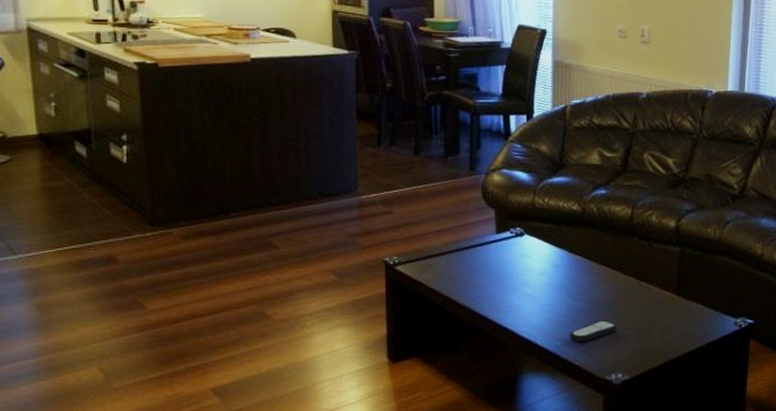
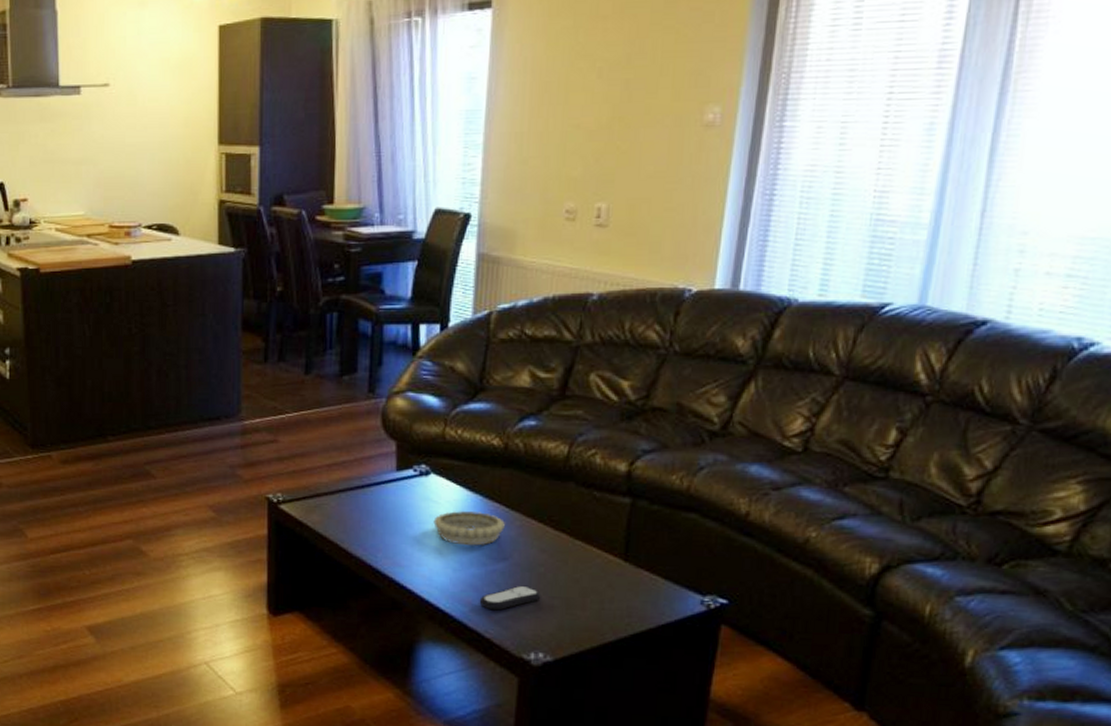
decorative bowl: none [529,264,586,292] -> present [433,511,505,546]

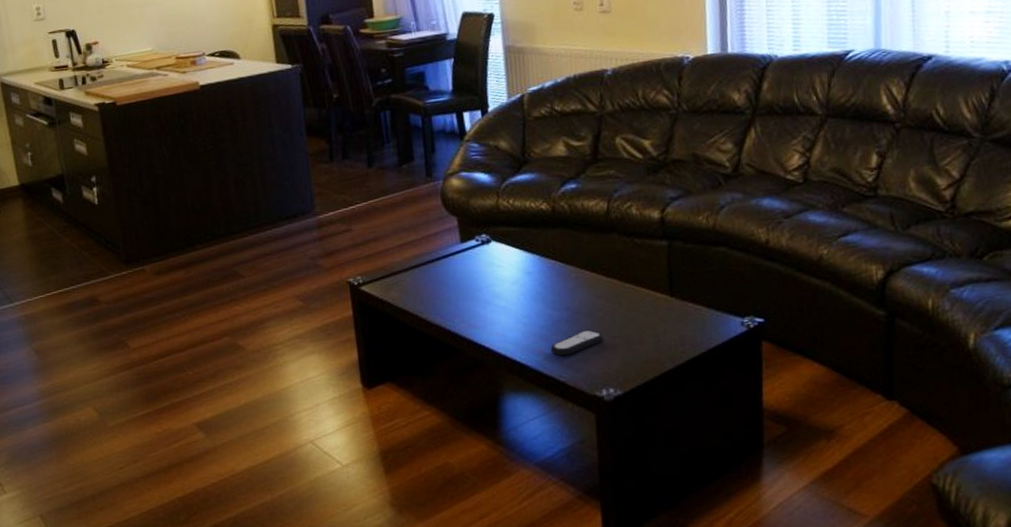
decorative bowl: present [433,511,505,546] -> none [500,269,563,301]

